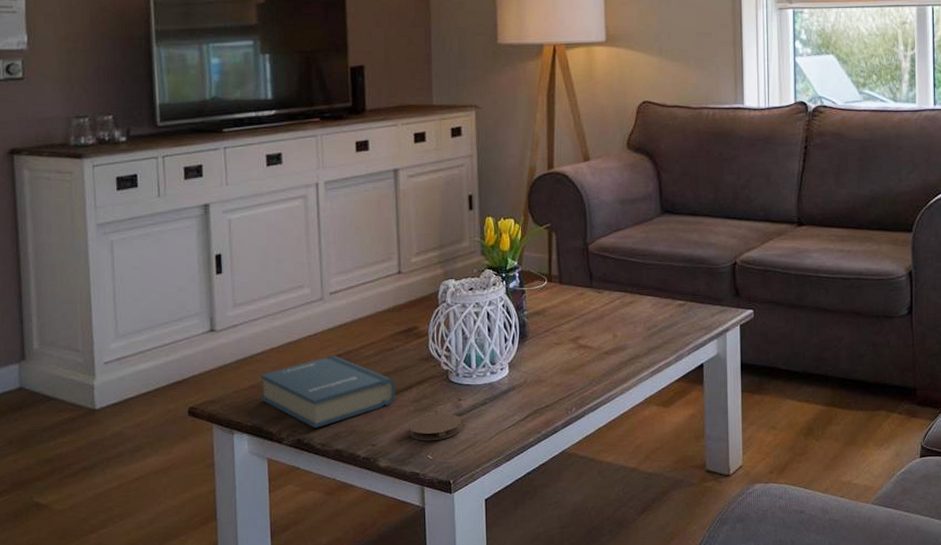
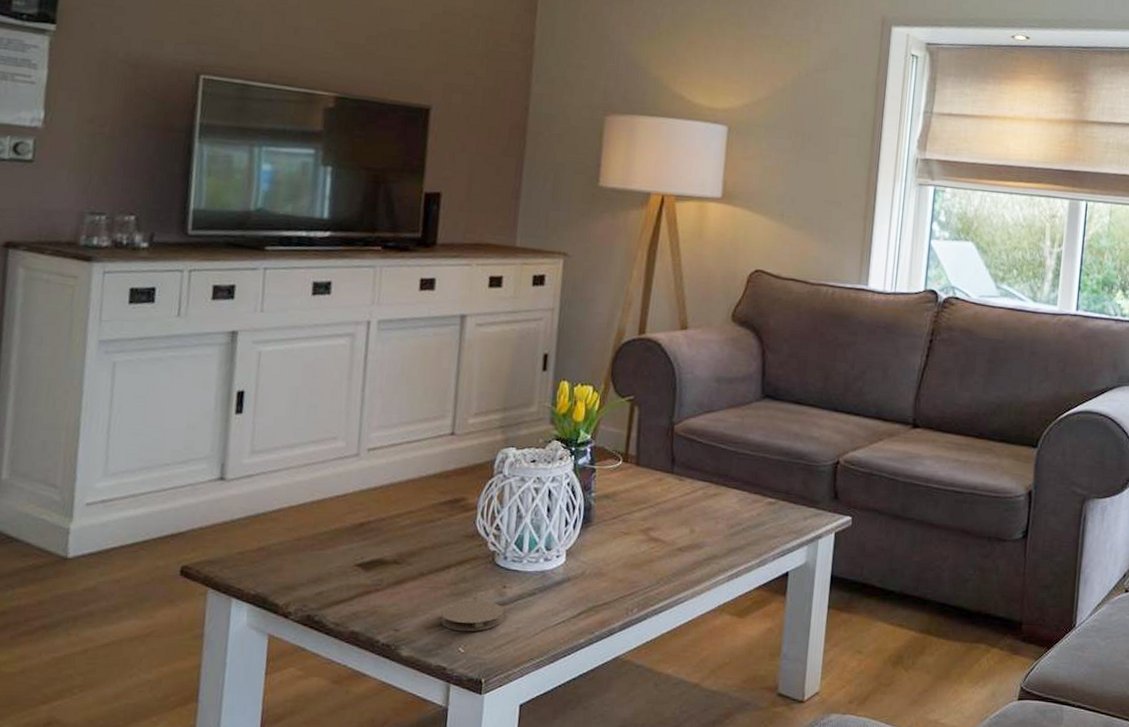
hardback book: present [261,356,396,428] -> none [269,522,432,604]

